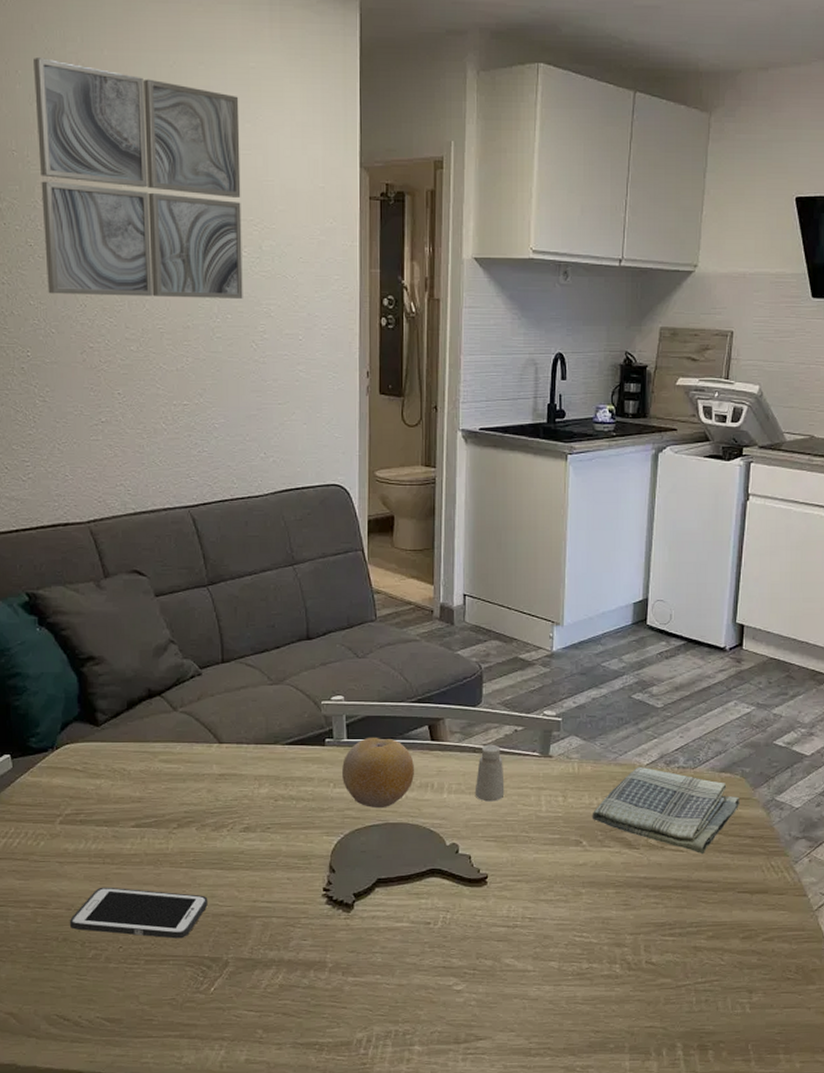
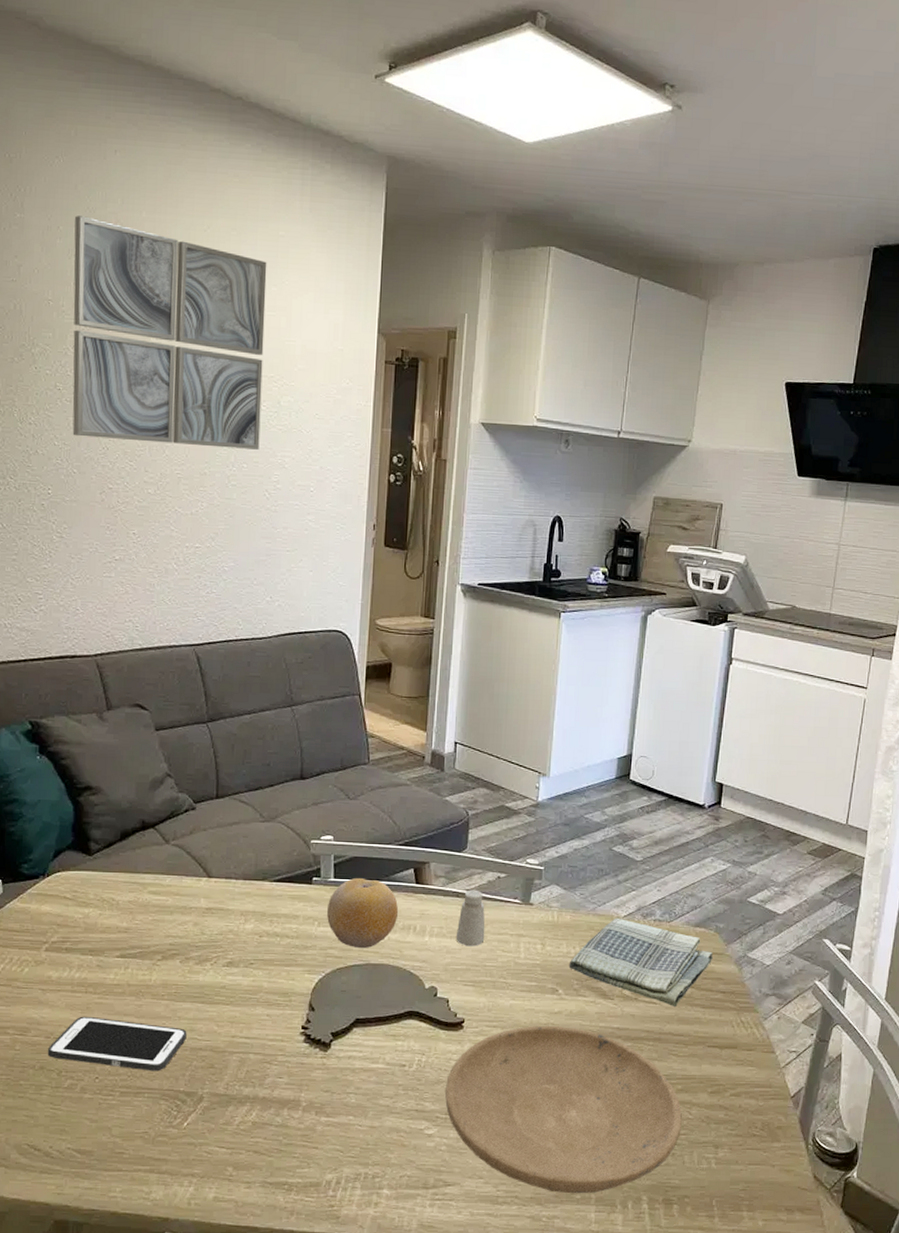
plate: none [471,877,714,1044] -> present [444,1025,682,1194]

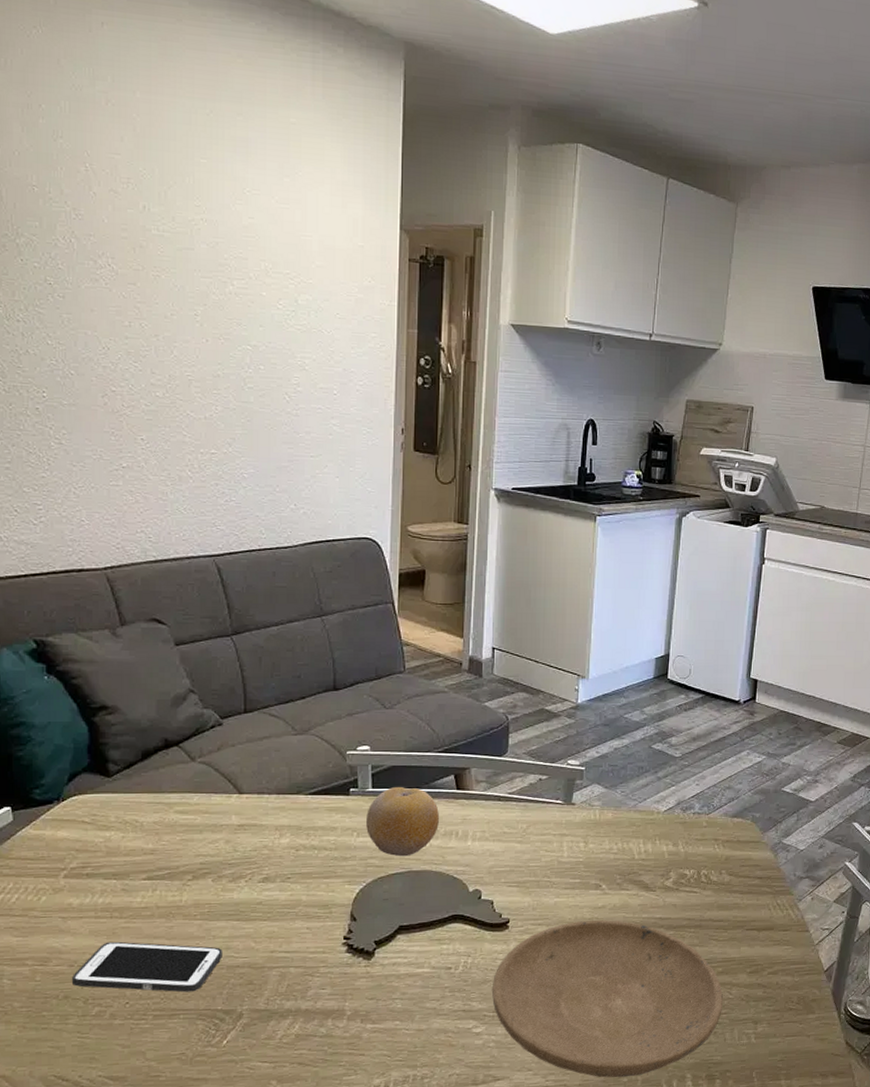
wall art: present [72,215,267,450] -> none [59,93,278,351]
saltshaker: present [455,889,485,947] -> none [498,792,528,848]
dish towel: present [568,917,714,1006] -> none [611,813,751,894]

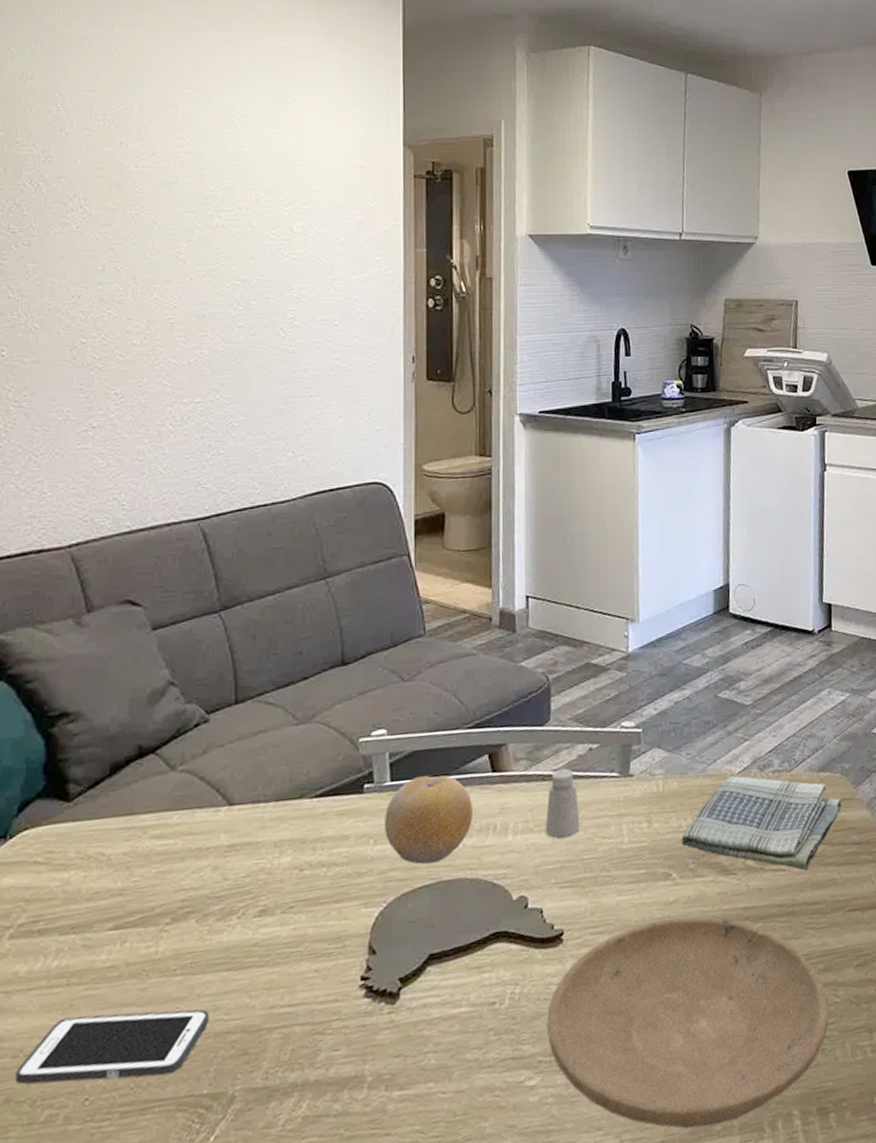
saltshaker: none [498,792,528,848] -> present [545,768,580,840]
dish towel: none [611,813,751,894] -> present [681,775,843,871]

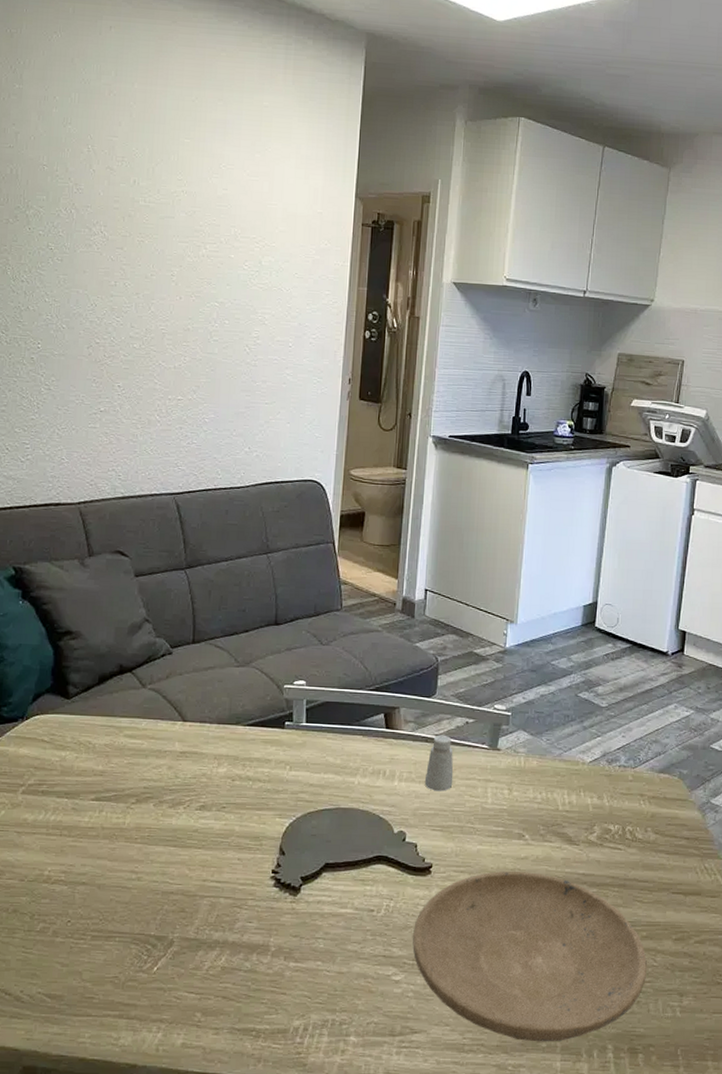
cell phone: present [14,1009,209,1085] -> none [20,859,159,915]
fruit: present [385,775,472,865] -> none [298,722,368,793]
dish towel: present [681,775,843,871] -> none [535,763,677,852]

